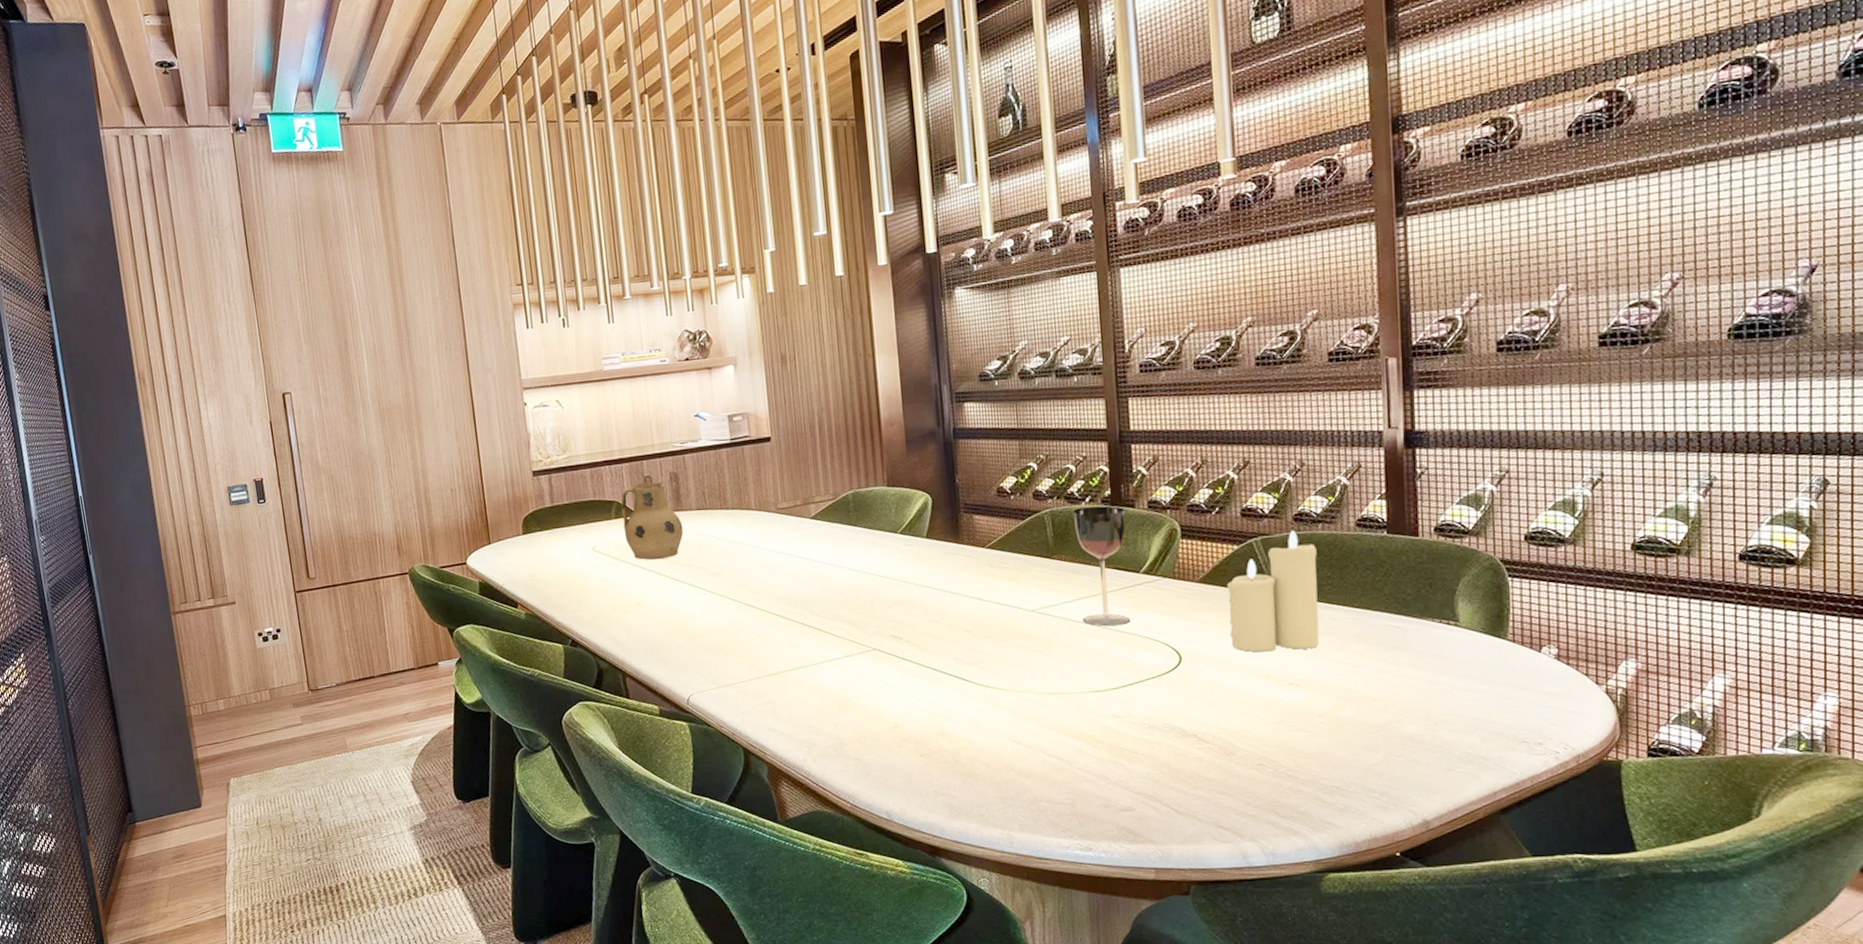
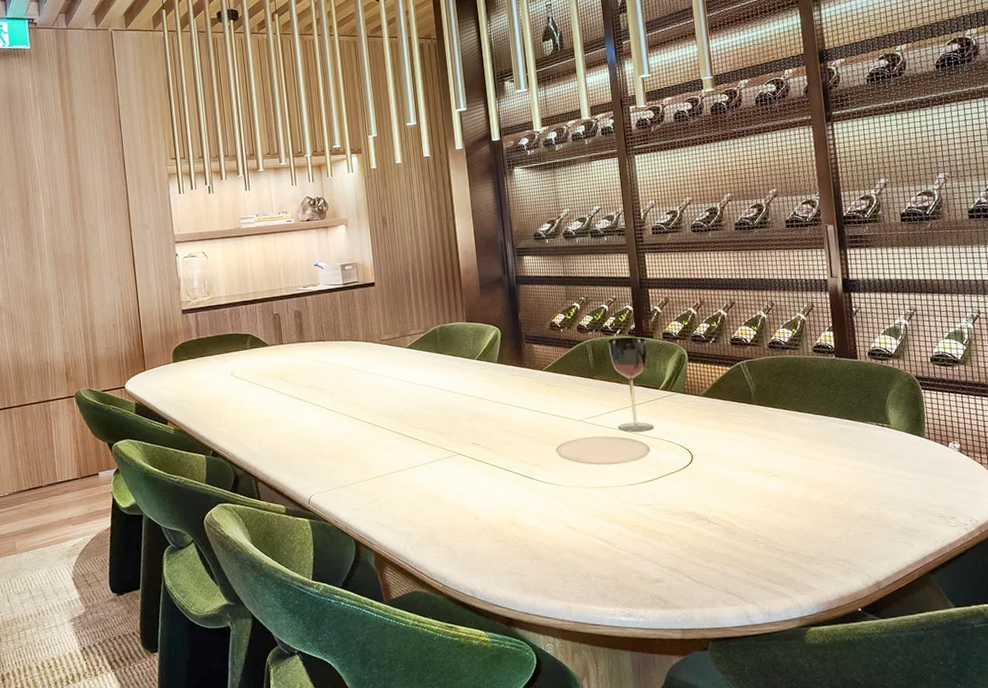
jug: present [620,481,684,560] -> none [254,318,306,383]
plate: none [999,629,1126,667] -> present [555,435,651,465]
candle: present [1227,530,1320,653] -> none [723,355,793,451]

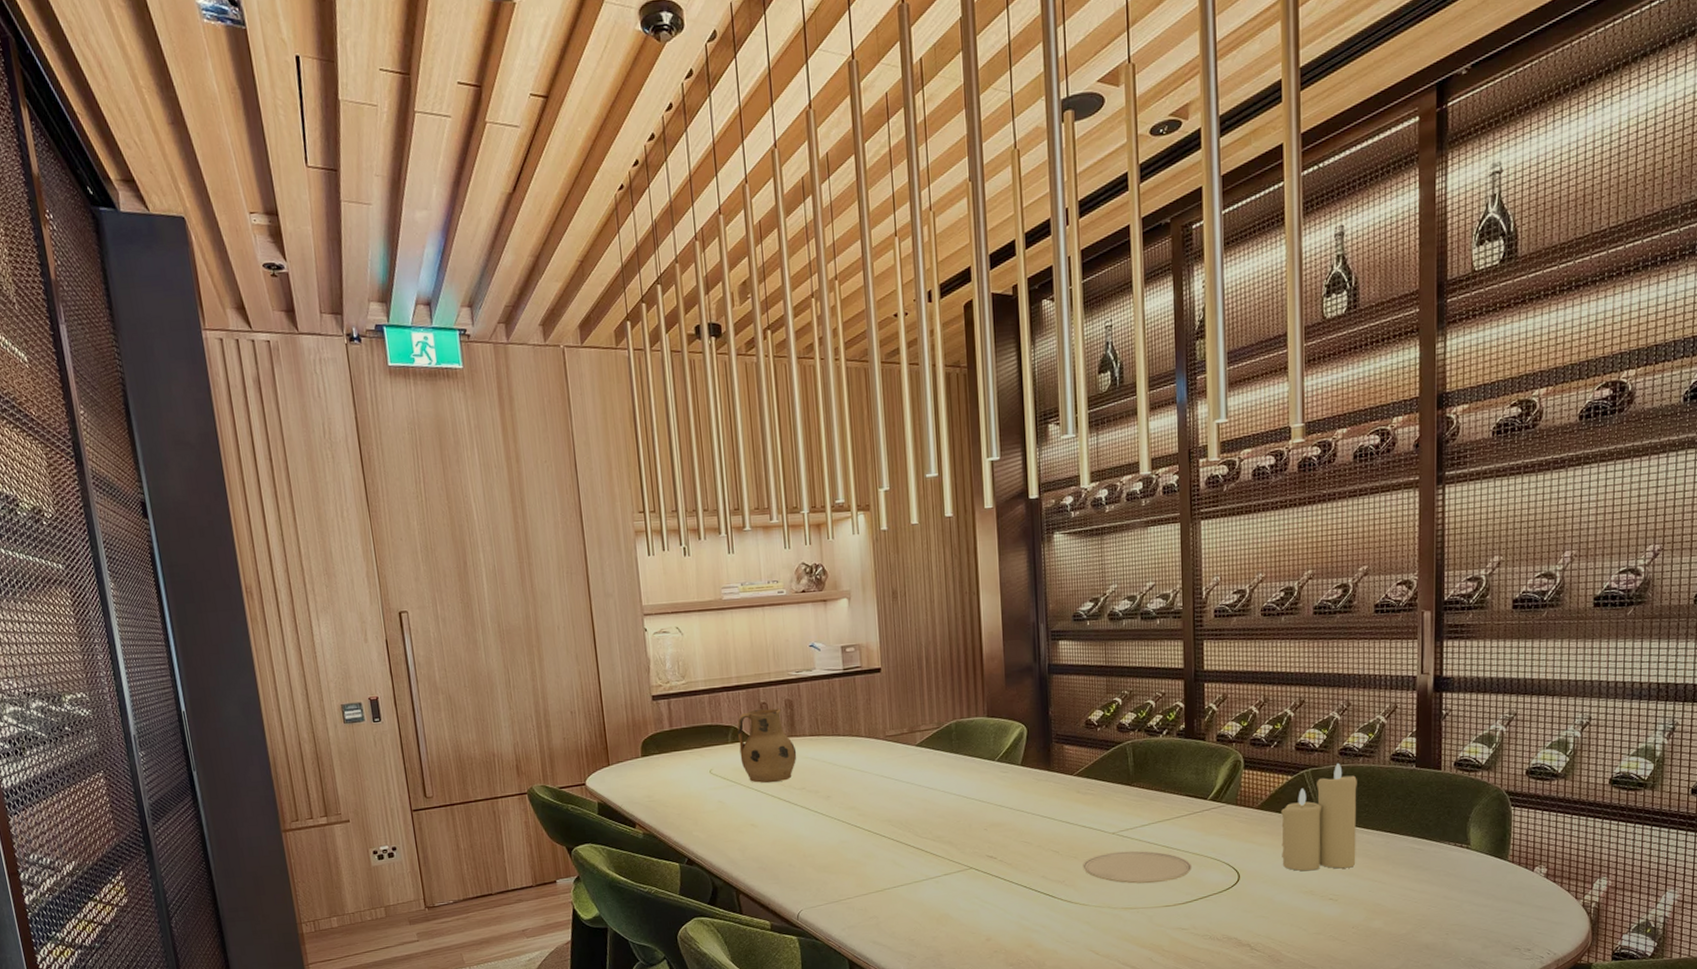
jug: none [254,318,306,383] -> present [737,708,797,783]
wineglass: present [607,336,654,432] -> none [1151,738,1198,848]
candle: none [723,355,793,451] -> present [1281,762,1357,871]

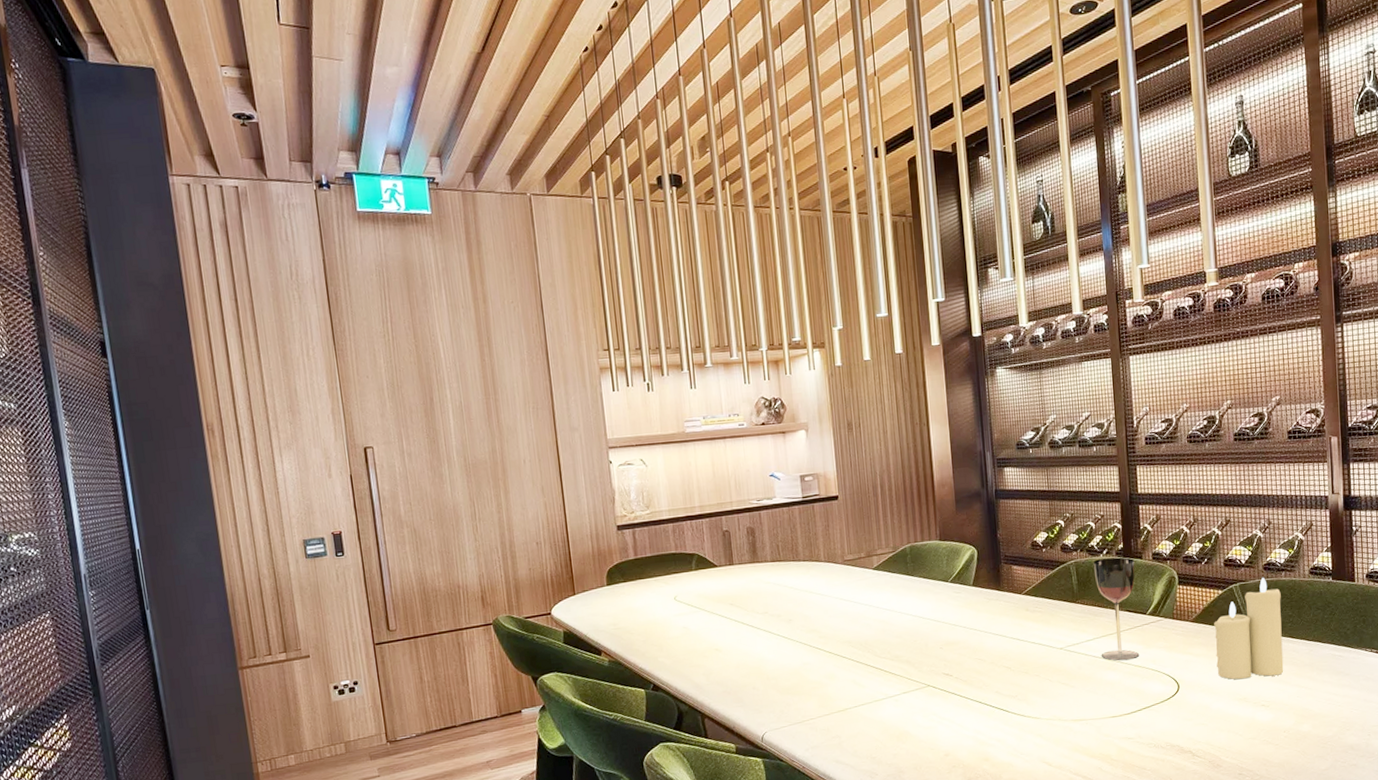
jug: present [737,708,797,783] -> none [701,536,759,609]
plate: present [1083,850,1193,884] -> none [1033,664,1136,697]
wineglass: none [1151,738,1198,848] -> present [1093,557,1140,661]

